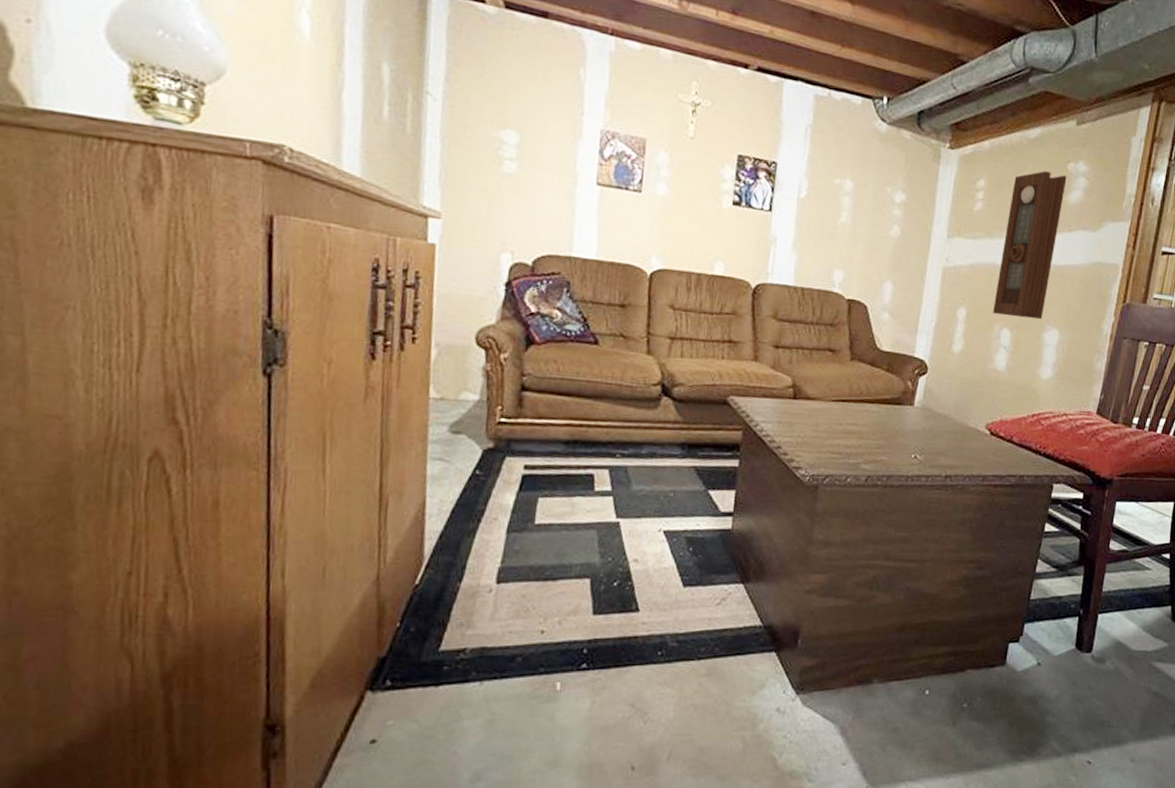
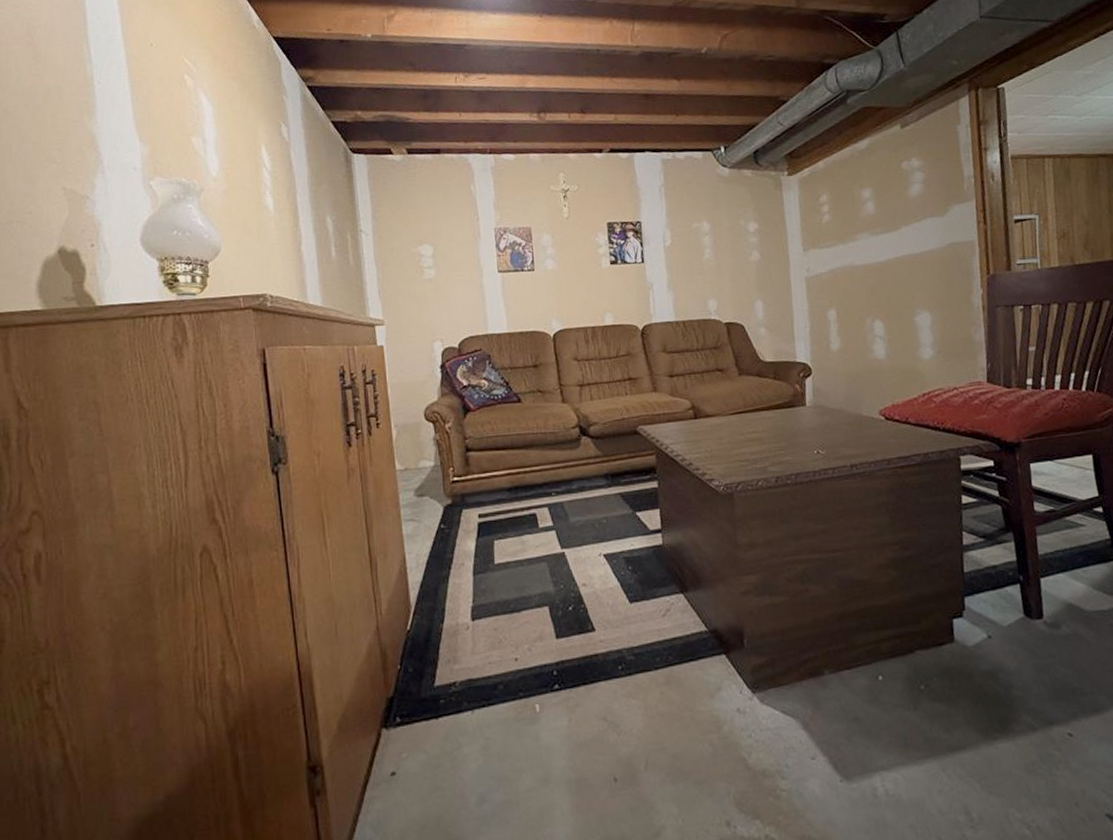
pendulum clock: present [993,171,1067,320] -> none [854,174,911,310]

